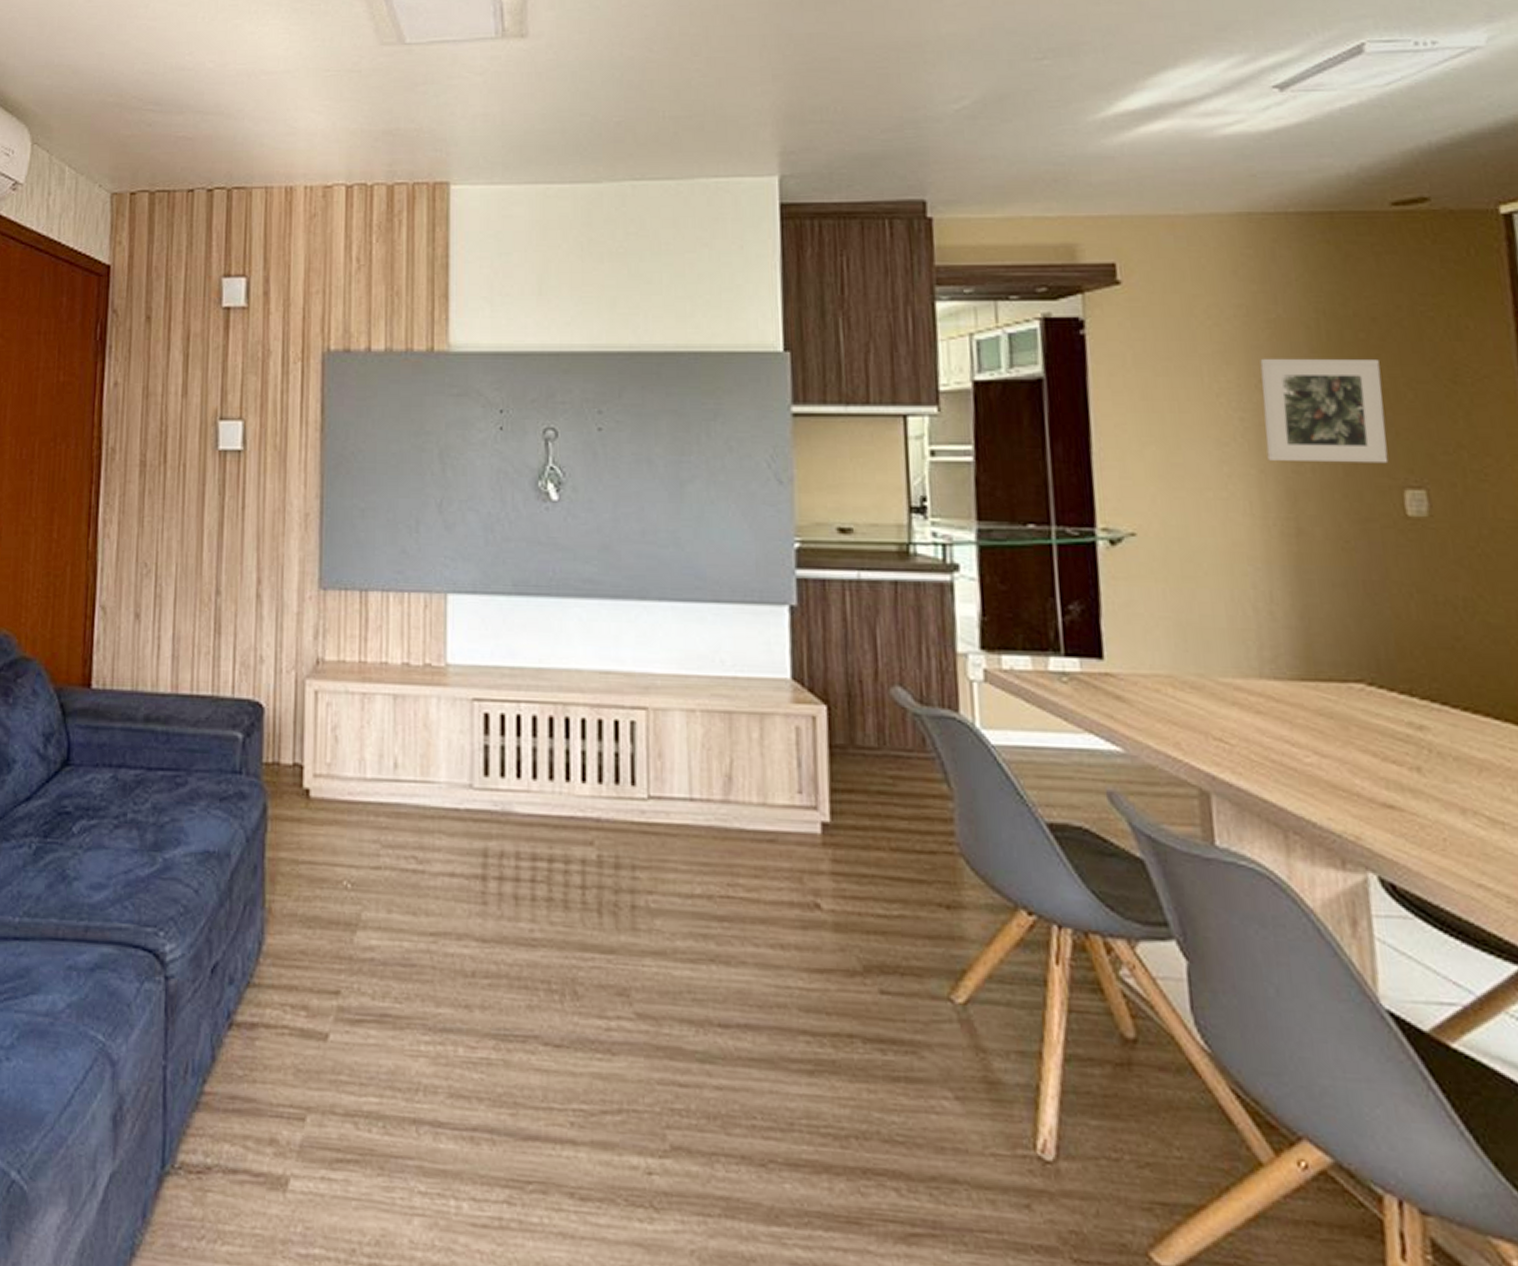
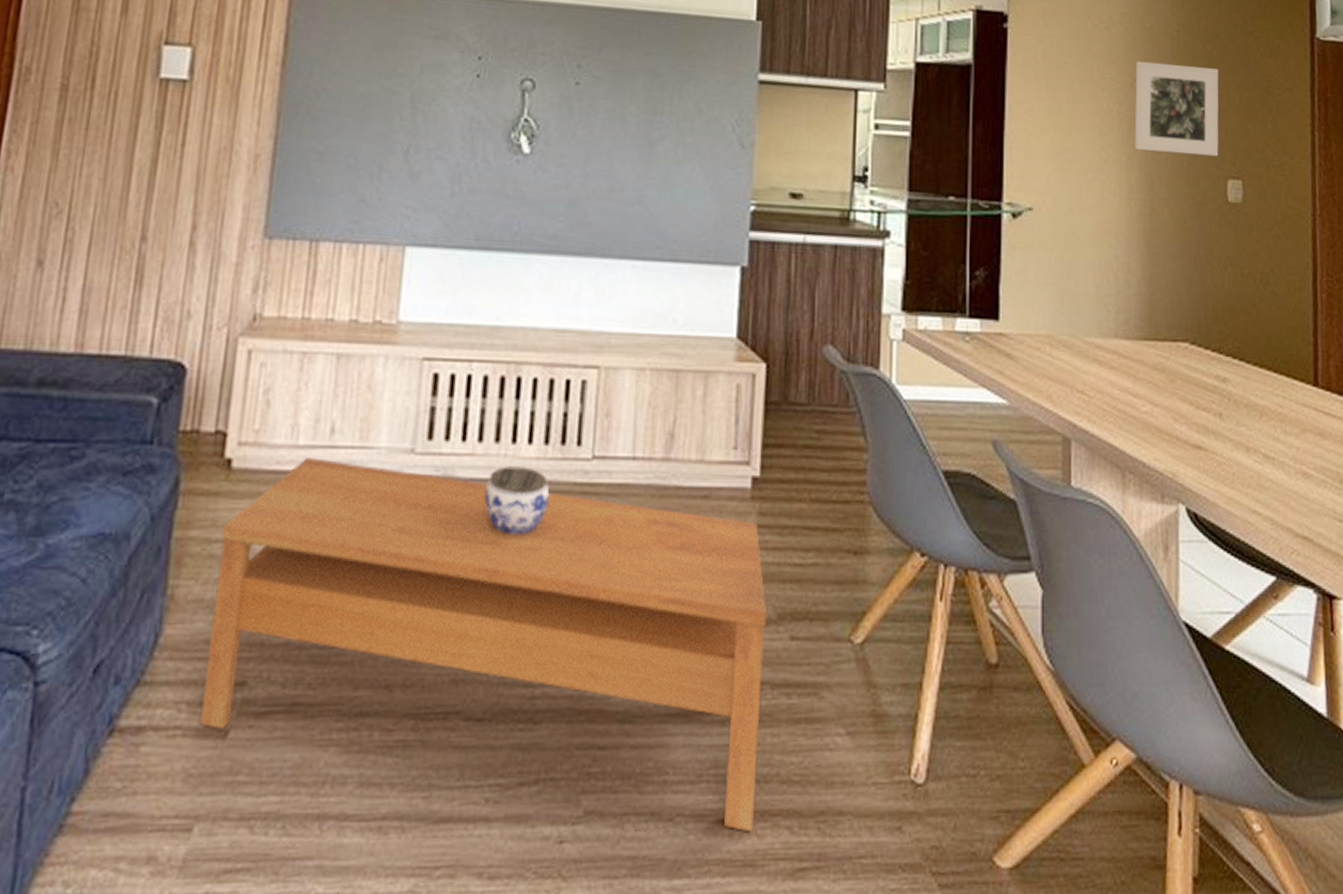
coffee table: none [303,789,856,1189] -> present [200,457,766,832]
jar: none [543,803,606,871] -> present [484,466,549,535]

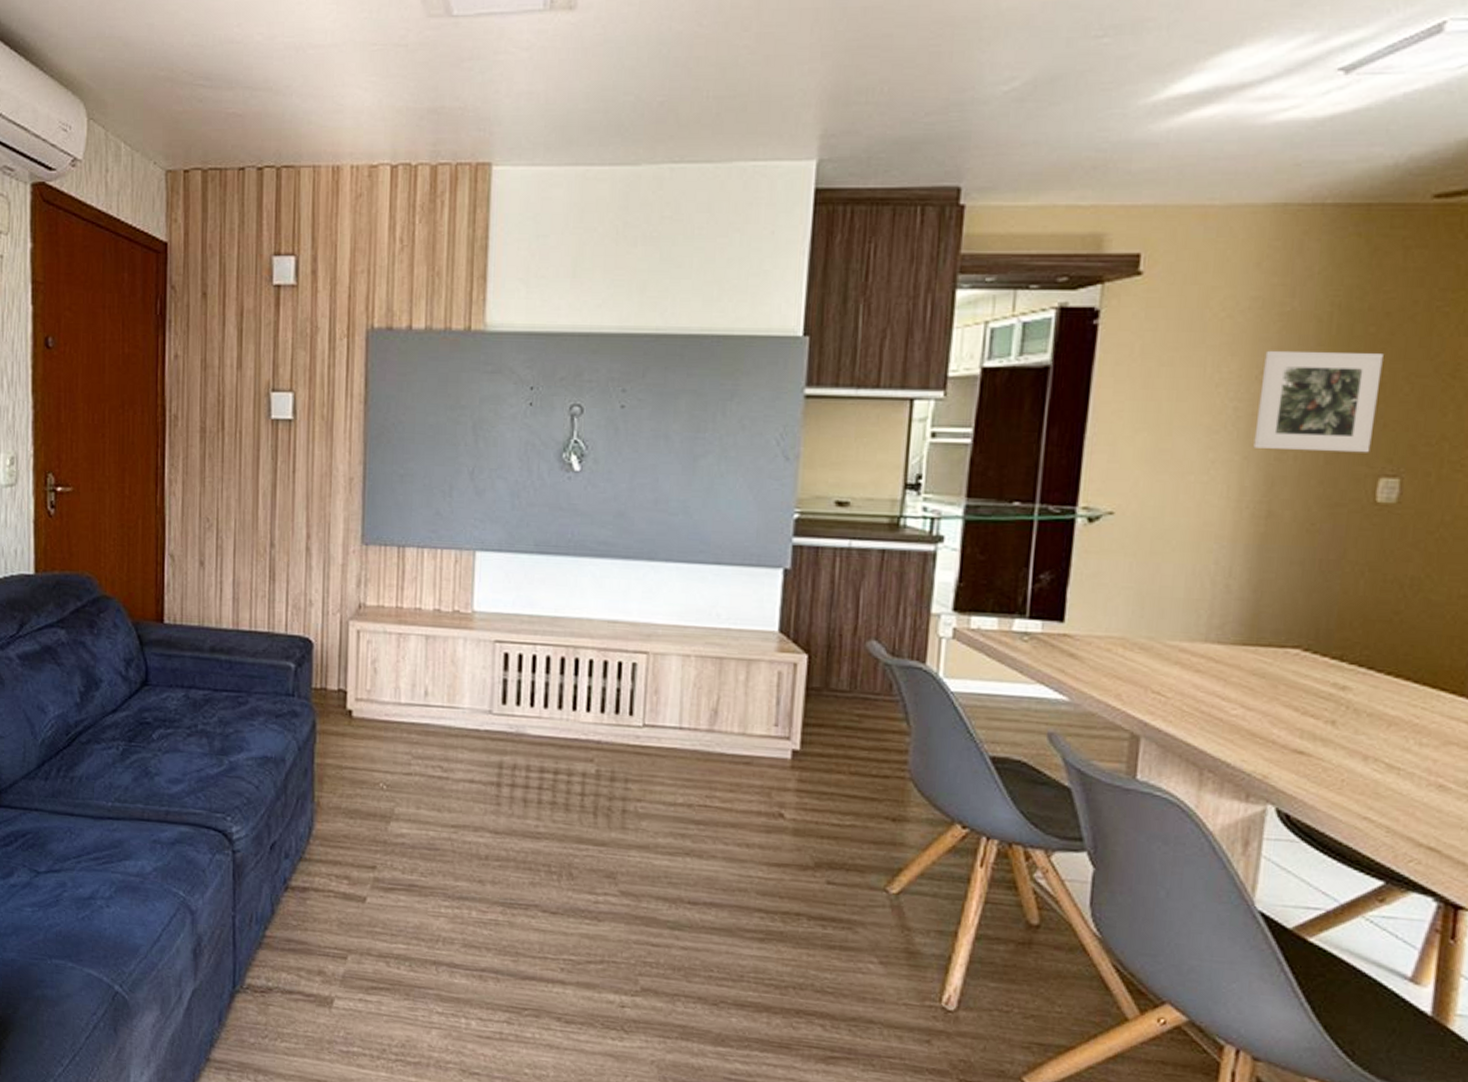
coffee table: present [200,457,766,832] -> none [346,712,804,1024]
jar: present [484,466,549,535] -> none [550,728,605,782]

